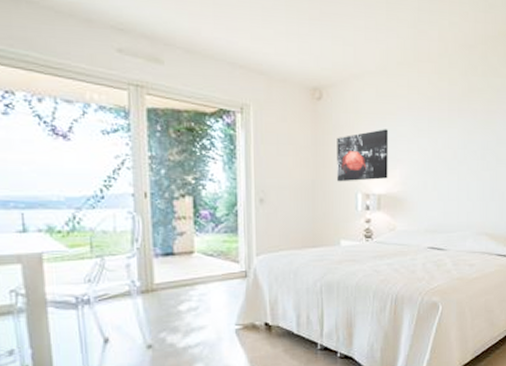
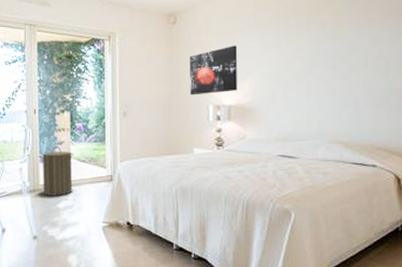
laundry hamper: none [153,238,198,297] -> present [40,147,74,196]

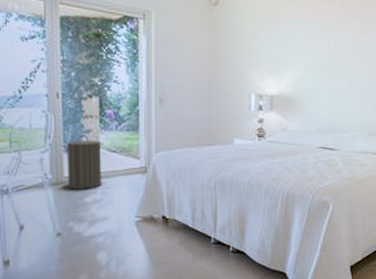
wall art: present [190,45,237,96] -> none [232,32,281,84]

